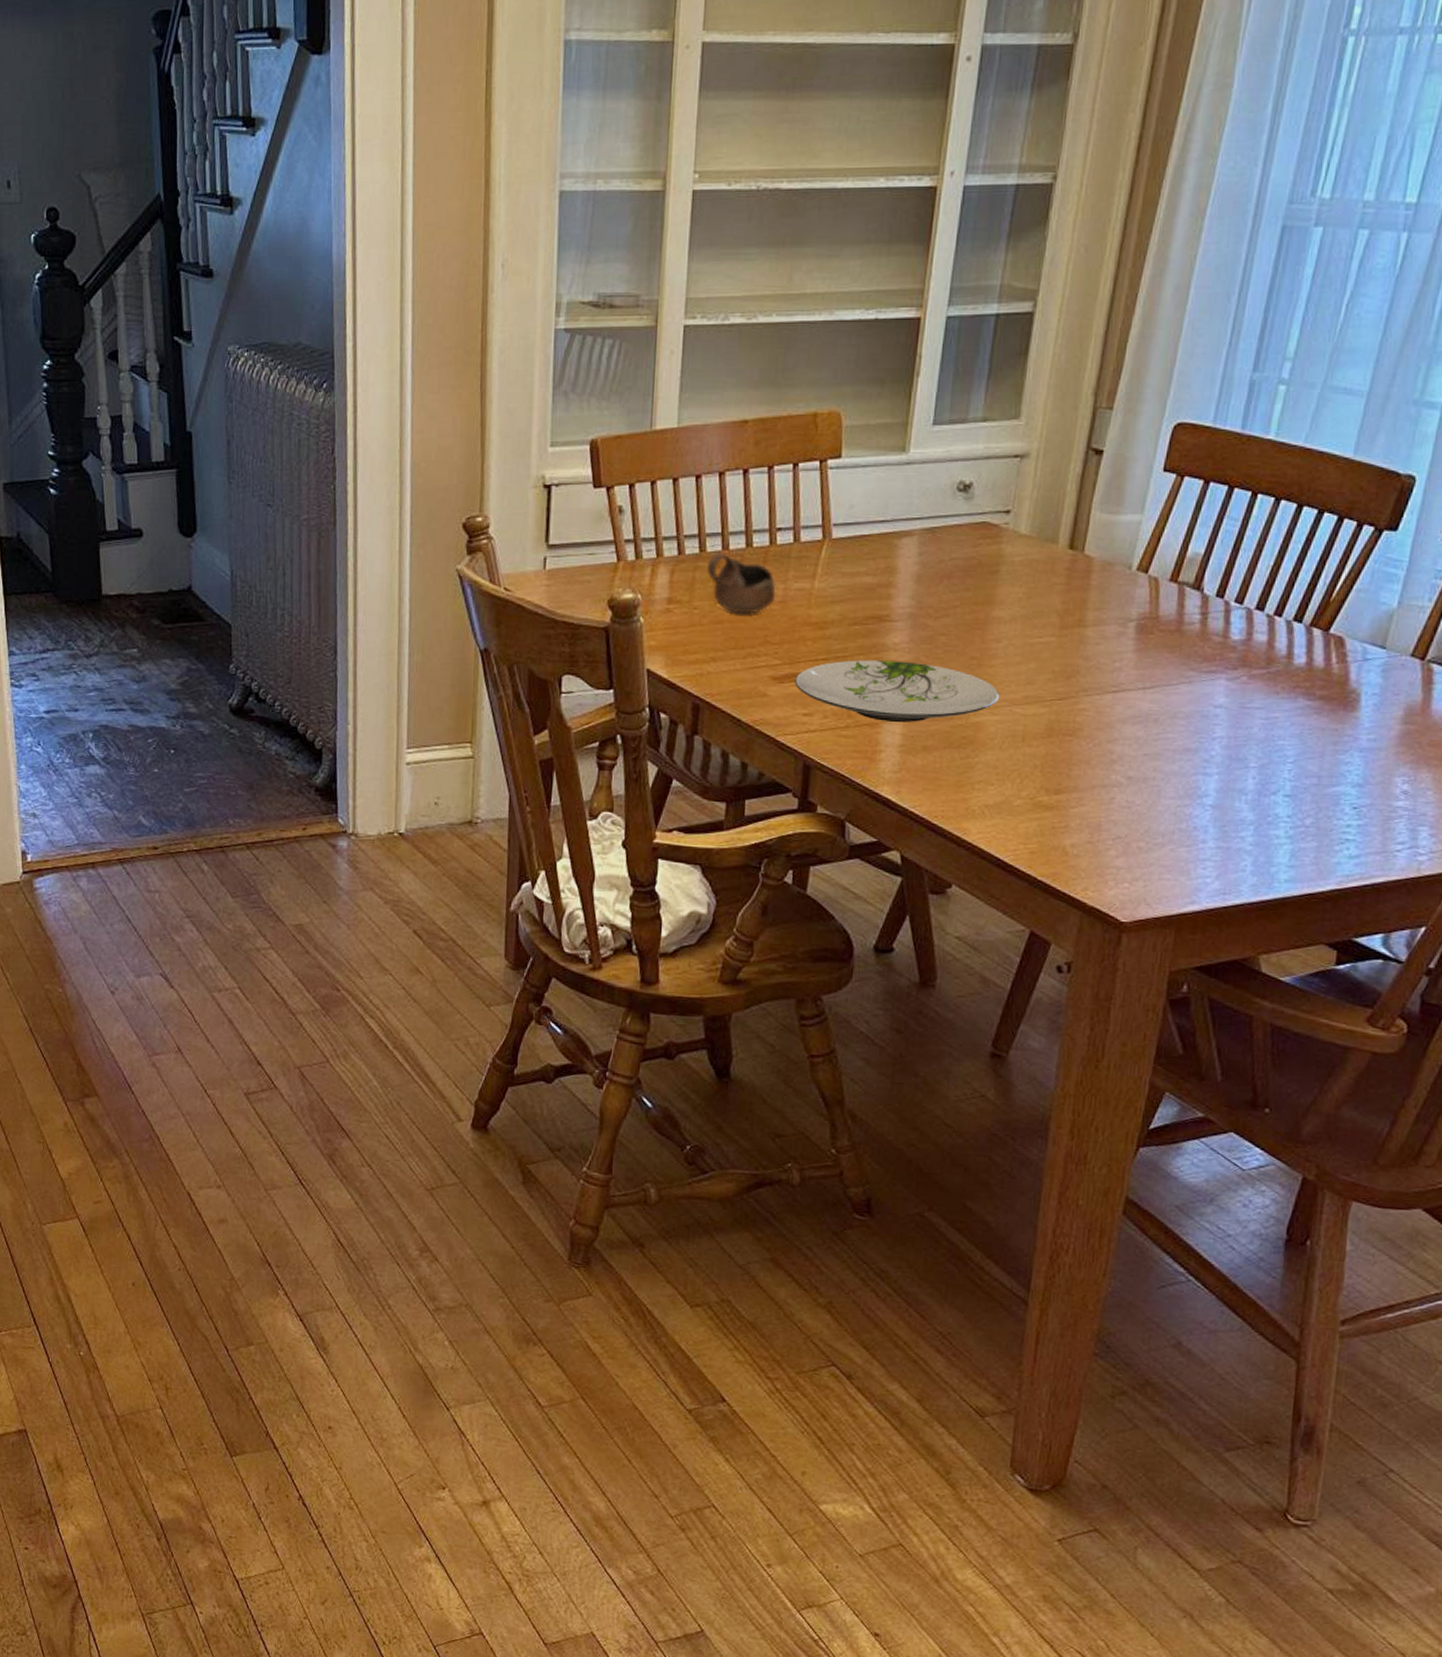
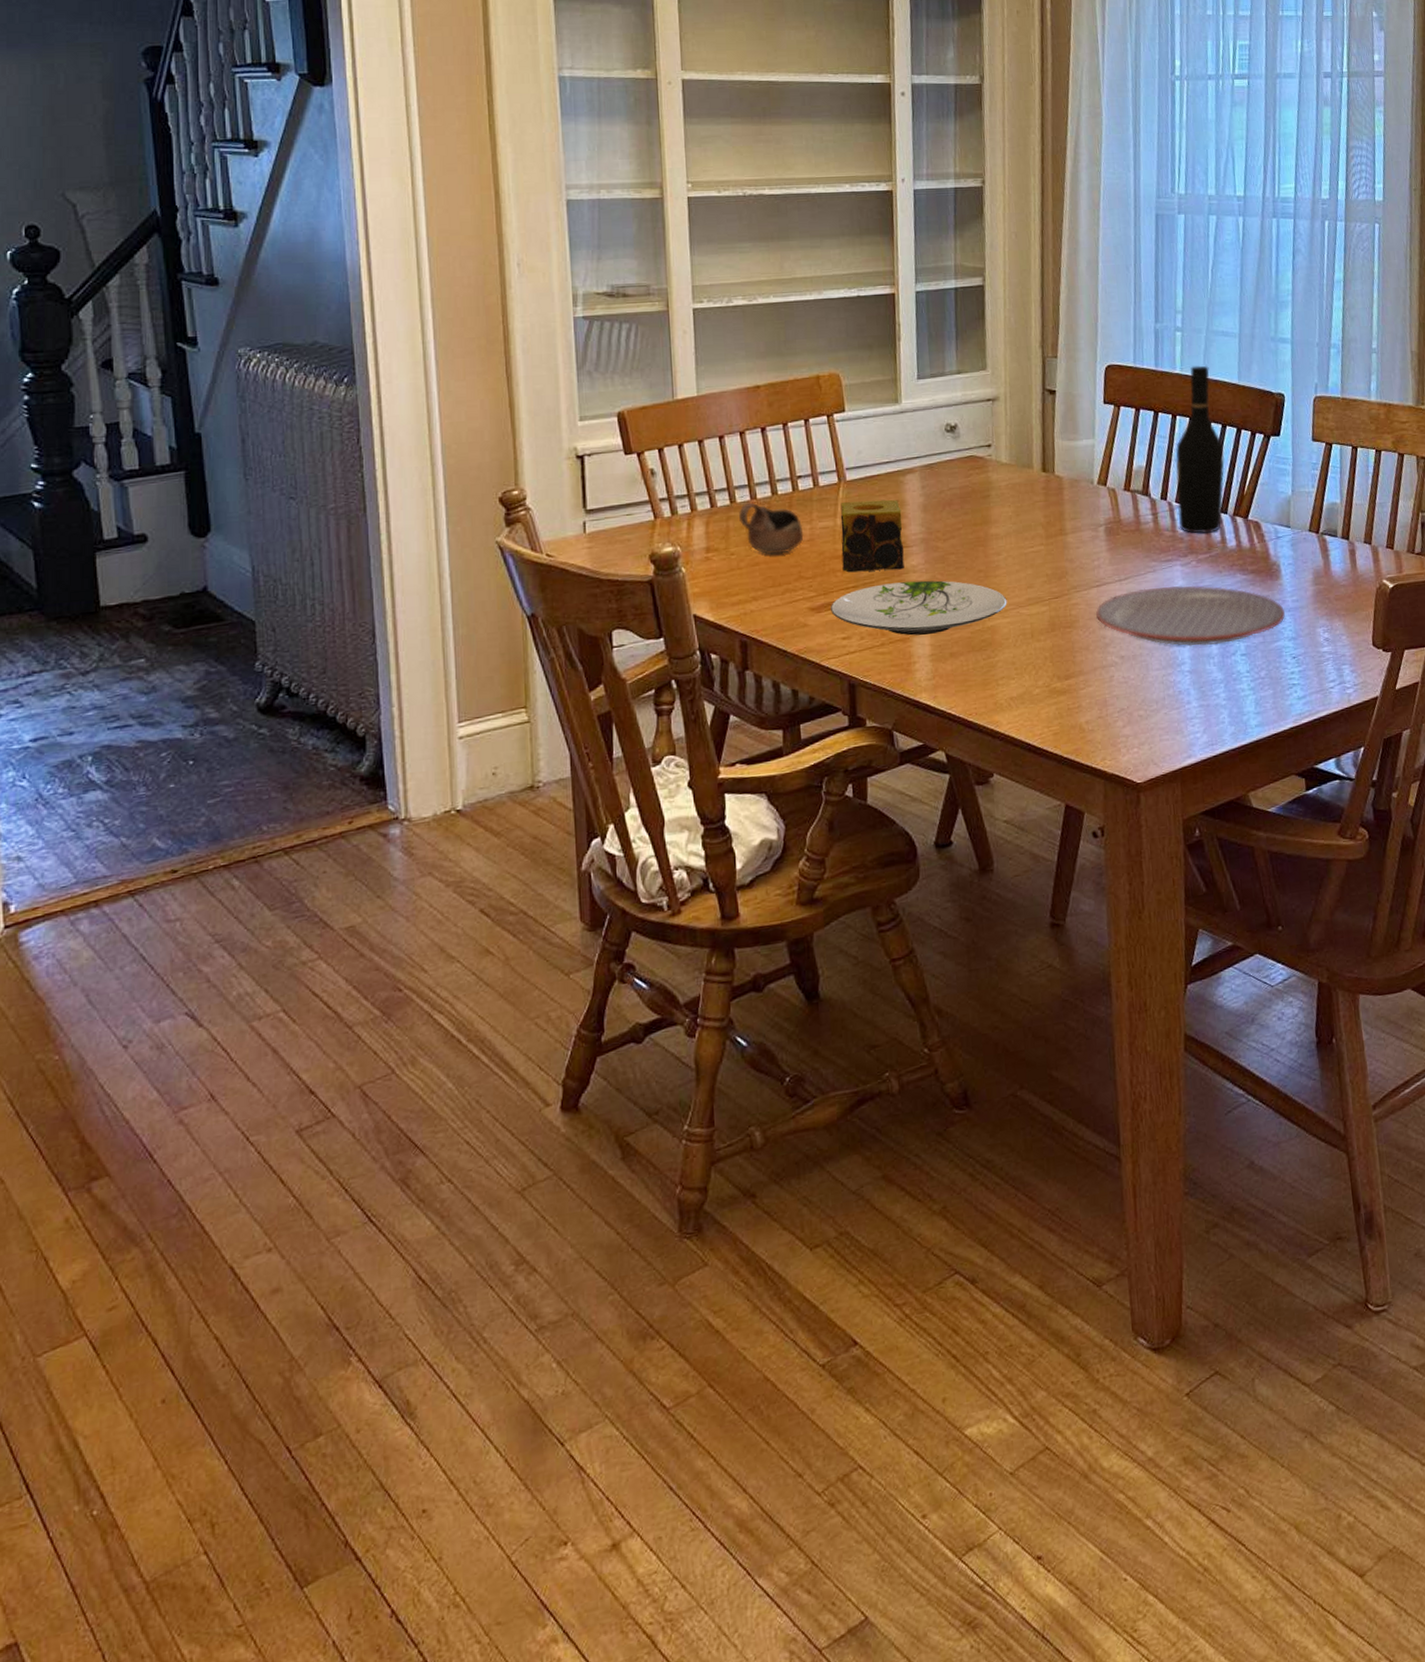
candle: none [814,563,891,646] -> present [840,499,904,573]
plate: none [1106,701,1354,779] -> present [1096,585,1285,646]
wine bottle: none [1235,431,1316,644] -> present [1176,365,1225,534]

